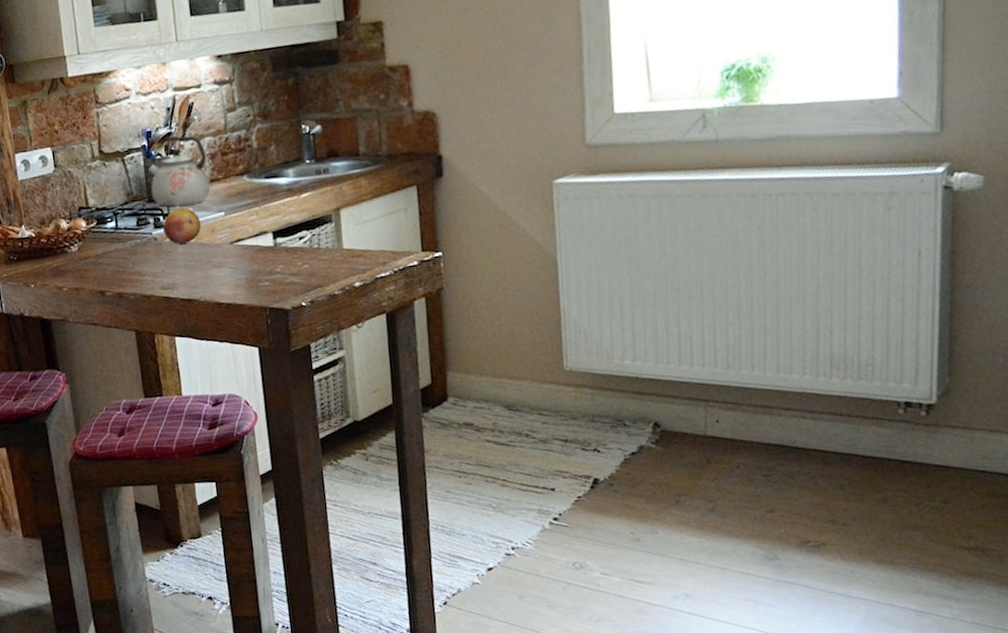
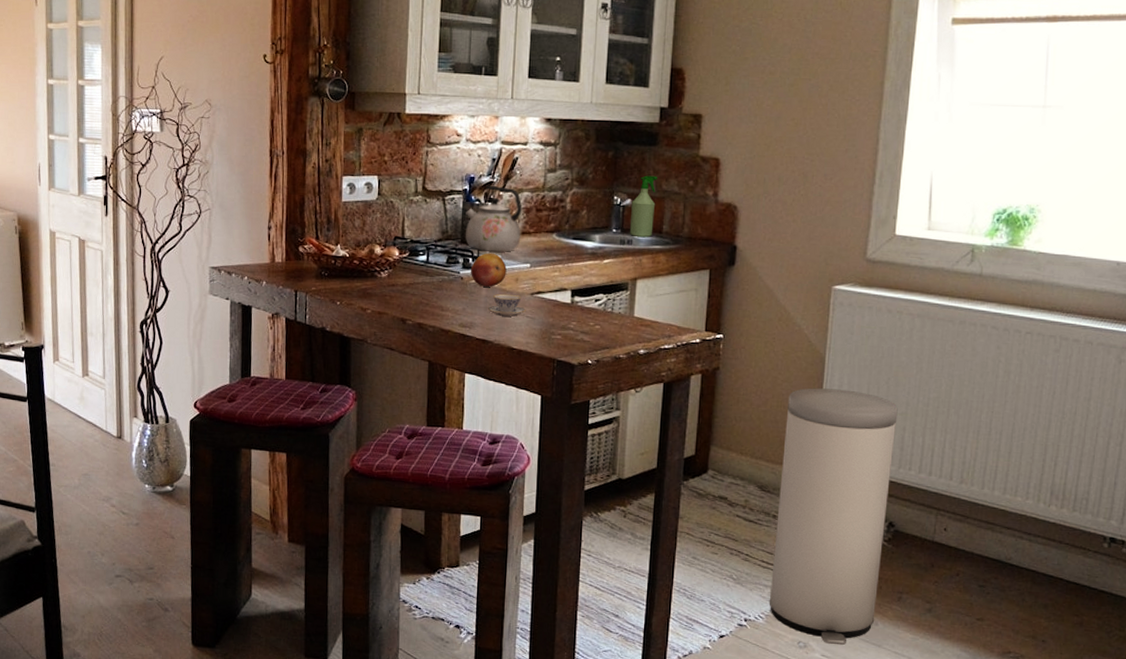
teacup: none [188,246,228,272] -> present [488,293,526,317]
spray bottle: none [321,95,349,164] -> present [629,175,657,238]
pedal bin: none [523,288,654,561] -> present [769,388,898,646]

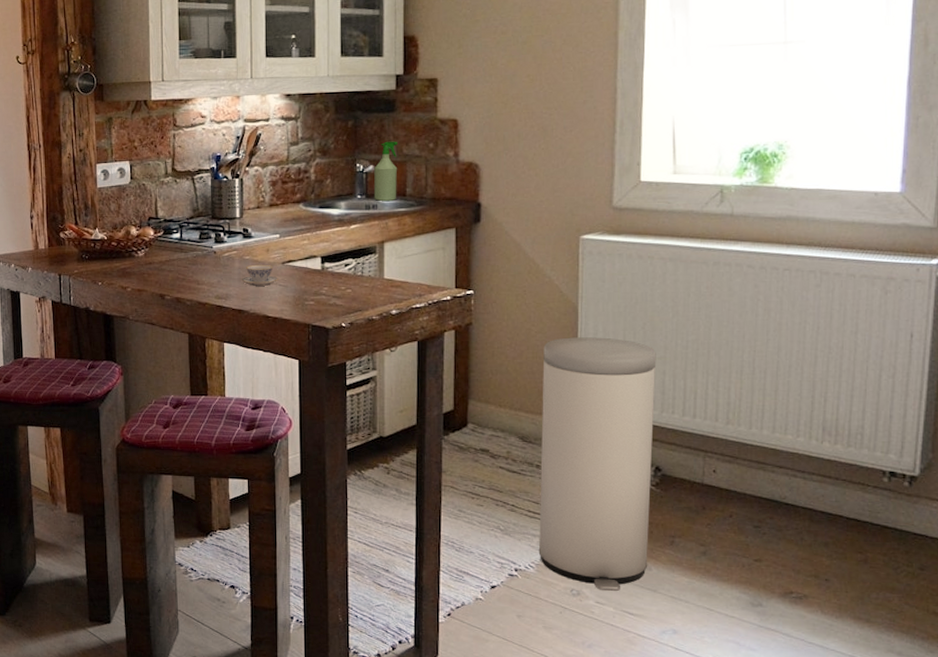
kettle: present [465,185,522,253] -> none [214,162,269,226]
fruit: present [470,252,507,287] -> none [222,226,257,259]

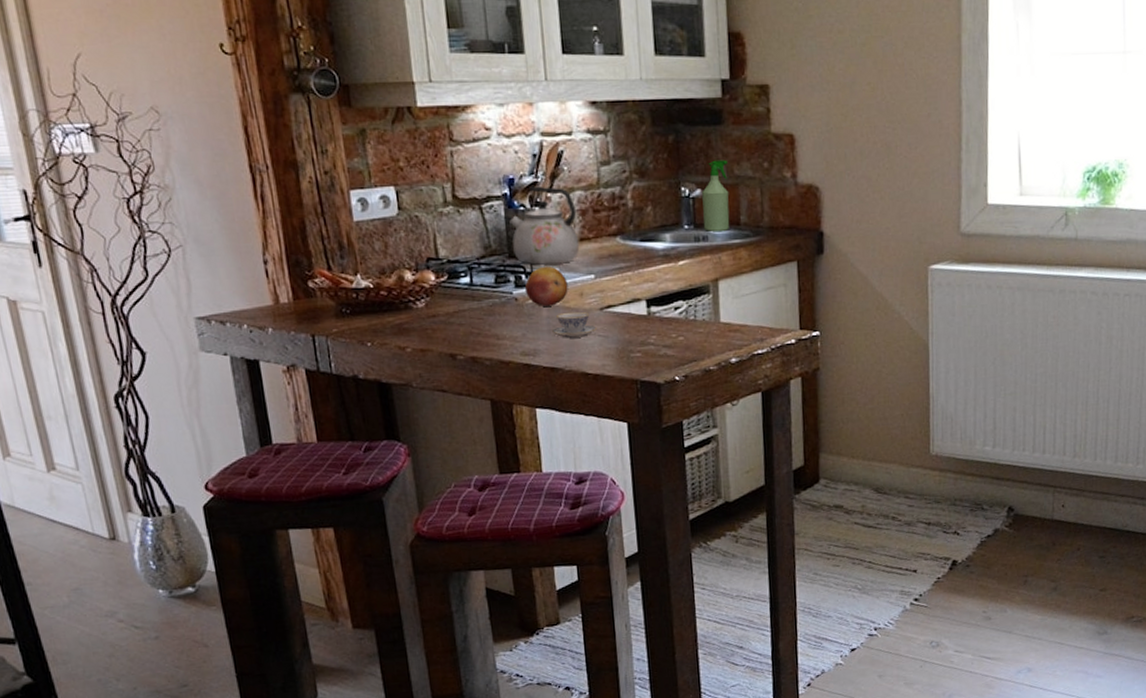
kettle: none [214,162,269,226] -> present [509,186,580,266]
fruit: none [222,226,257,259] -> present [524,266,568,307]
pedal bin: present [538,337,656,592] -> none [895,375,1007,639]

